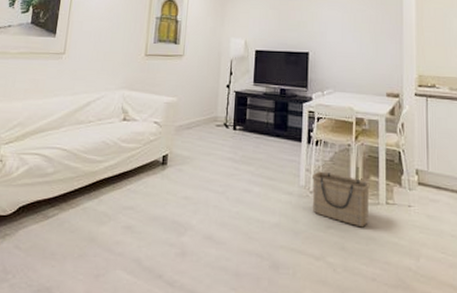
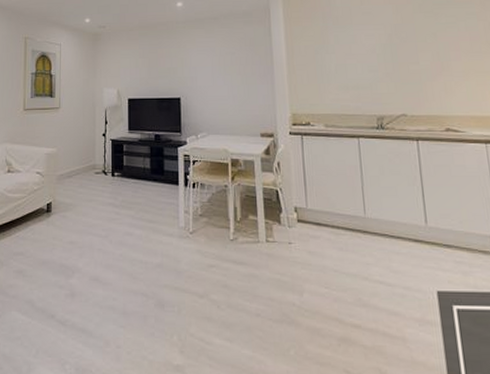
basket: present [312,171,370,228] -> none [191,212,249,266]

